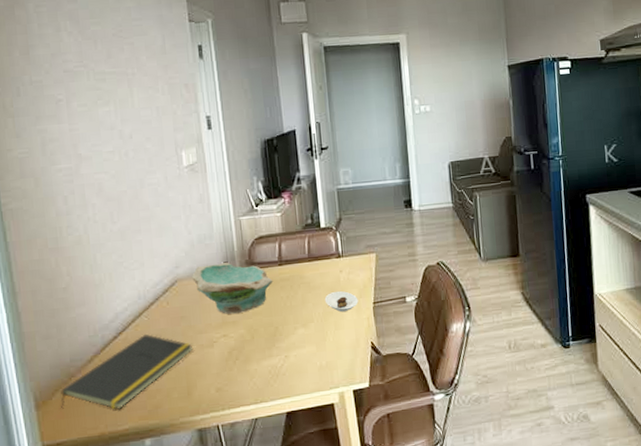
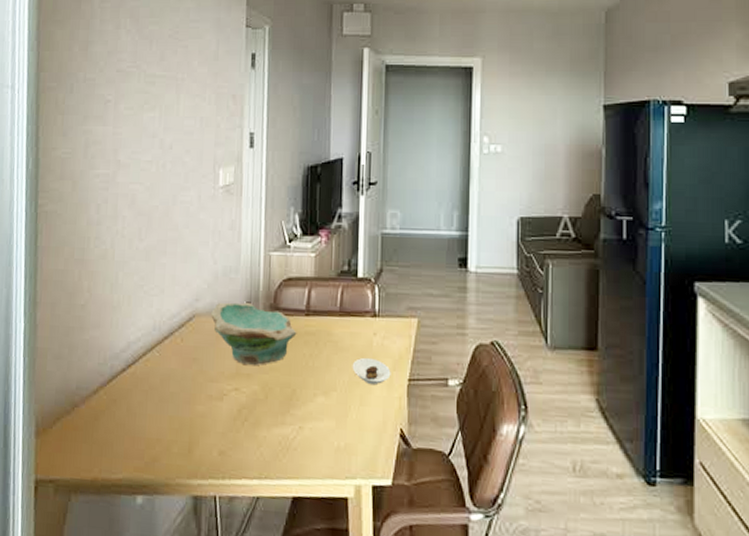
notepad: present [60,334,193,410] -> none [59,371,202,454]

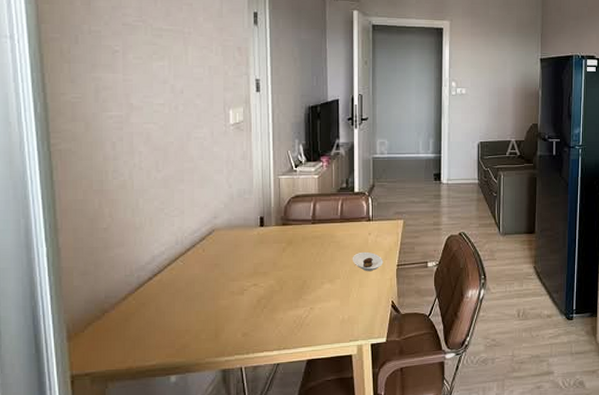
bowl: present [211,302,297,365] -> none [229,216,305,265]

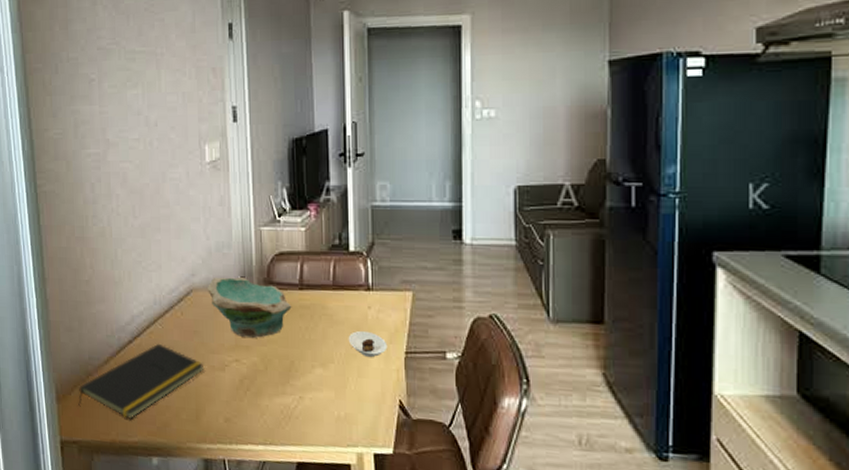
notepad: none [92,277,224,346] -> present [78,343,205,419]
bowl: none [229,216,305,265] -> present [208,276,292,338]

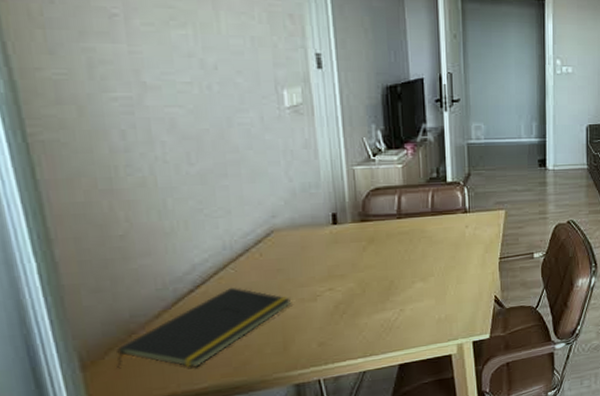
bowl: present [208,276,292,338] -> none [292,213,390,267]
saucer: present [348,330,388,358] -> none [447,245,484,267]

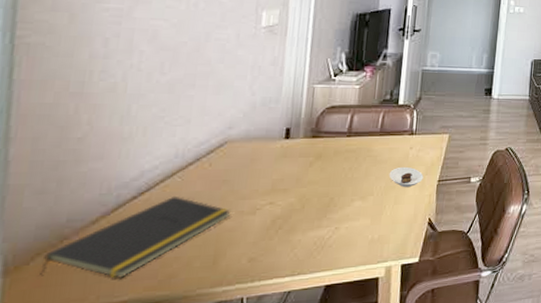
saucer: none [447,245,484,267] -> present [389,166,424,188]

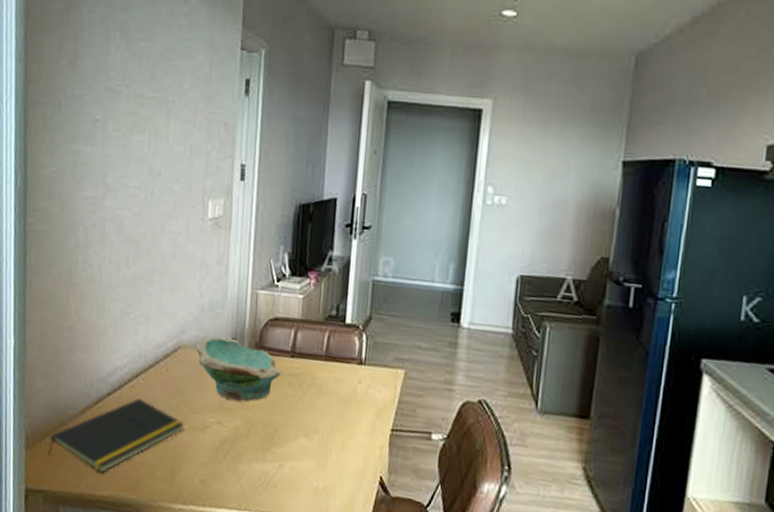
bowl: none [246,127,338,181] -> present [196,336,282,402]
saucer: present [389,166,424,188] -> none [335,403,374,432]

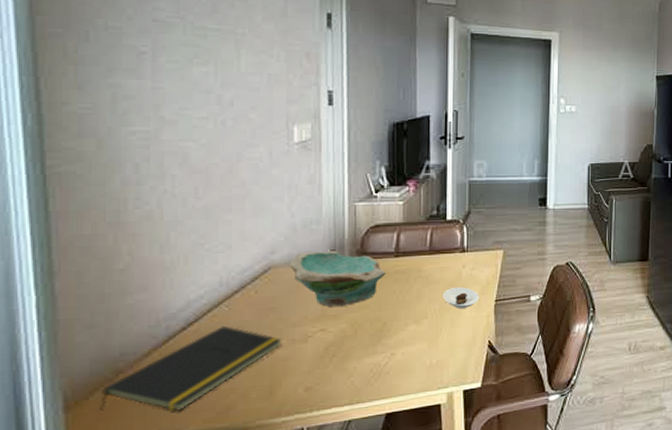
saucer: none [335,403,374,432] -> present [442,286,480,309]

